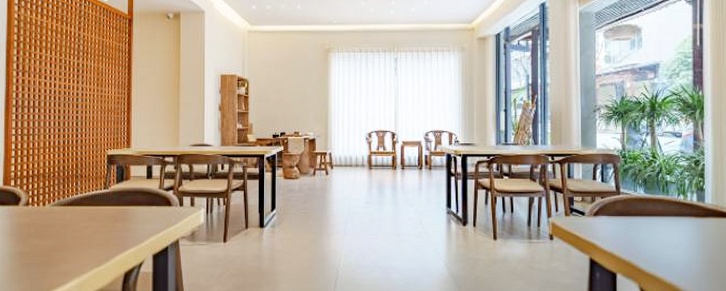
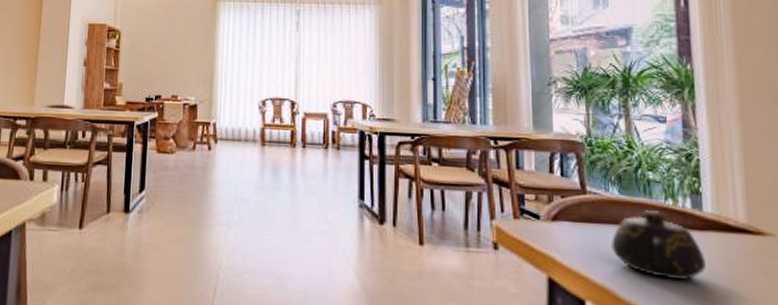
teapot: none [637,204,705,254] -> present [611,210,706,280]

